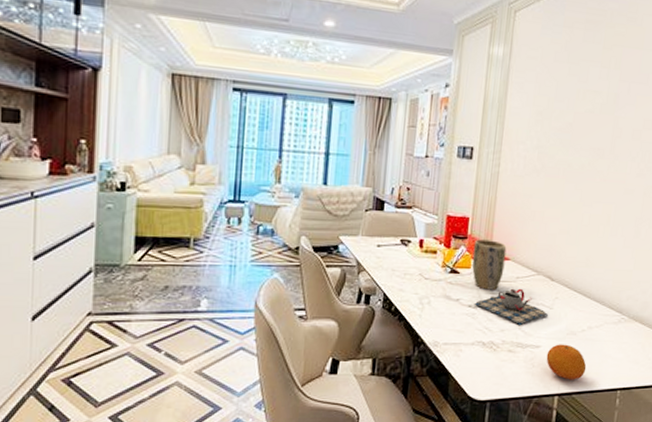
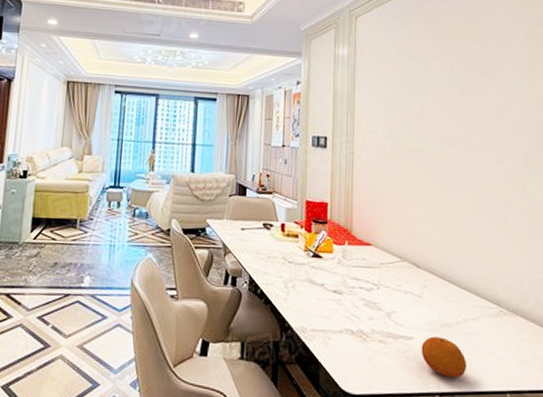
plant pot: present [472,239,507,290] -> none [333,224,368,276]
teapot: present [474,288,548,326] -> none [339,274,417,315]

